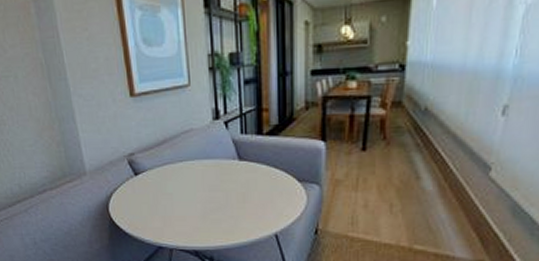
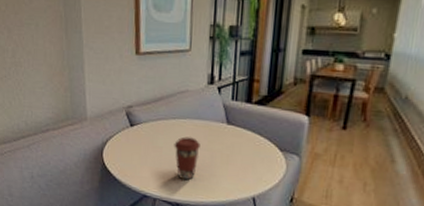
coffee cup: none [184,179,213,226] -> present [174,136,200,180]

